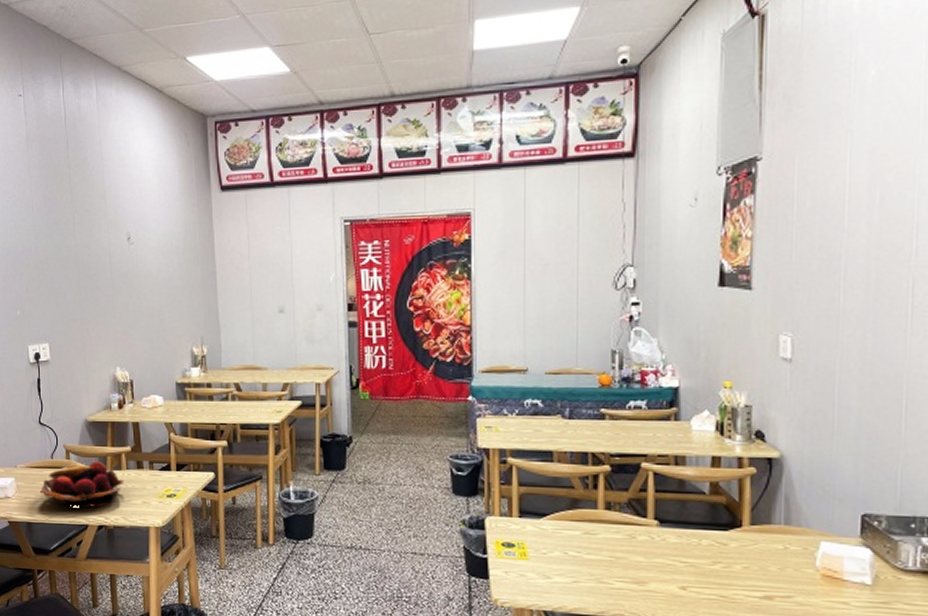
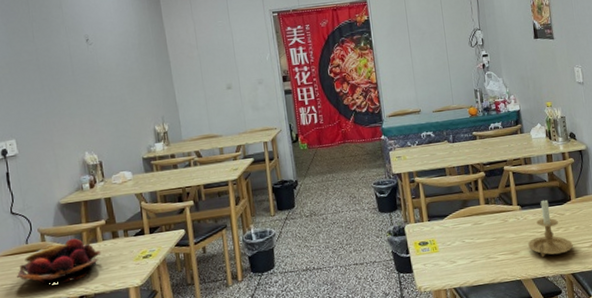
candle holder: none [662,517,735,599] -> present [528,198,573,257]

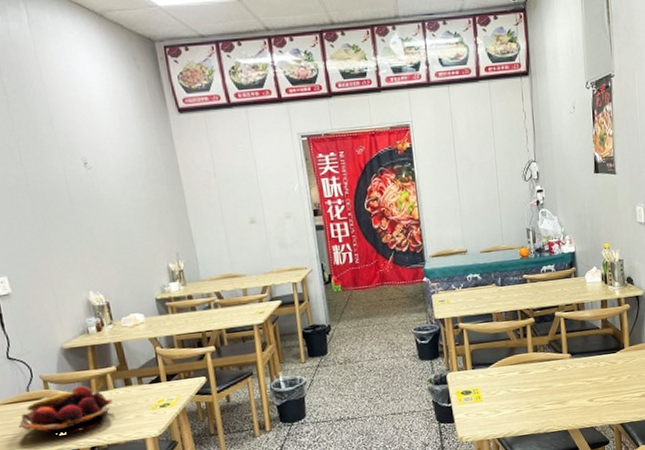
candle holder: present [528,198,573,257] -> none [577,346,624,407]

